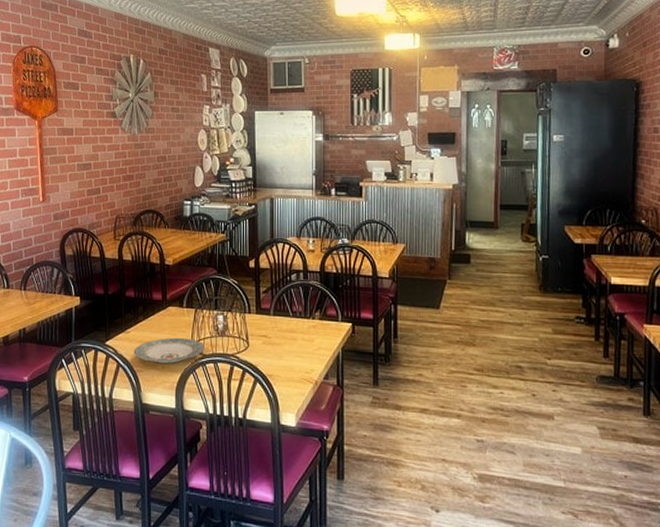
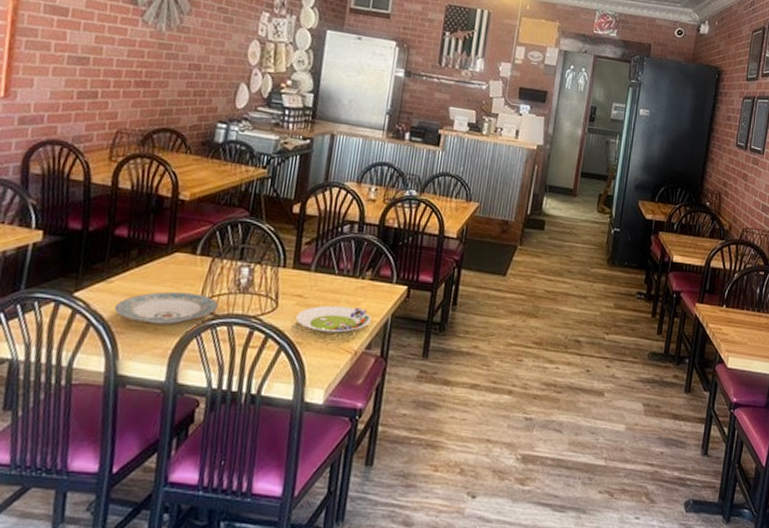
salad plate: none [264,343,325,366] -> present [295,305,371,333]

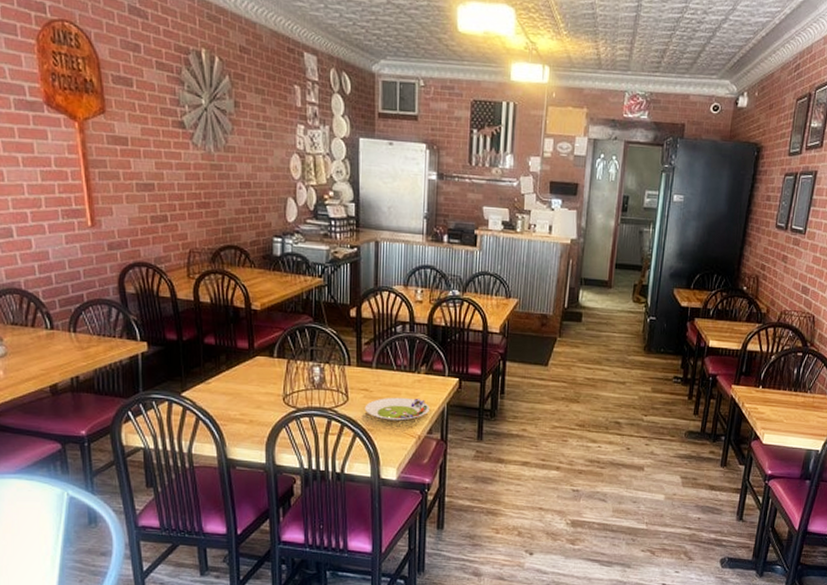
plate: present [114,291,218,325] -> none [215,389,299,417]

